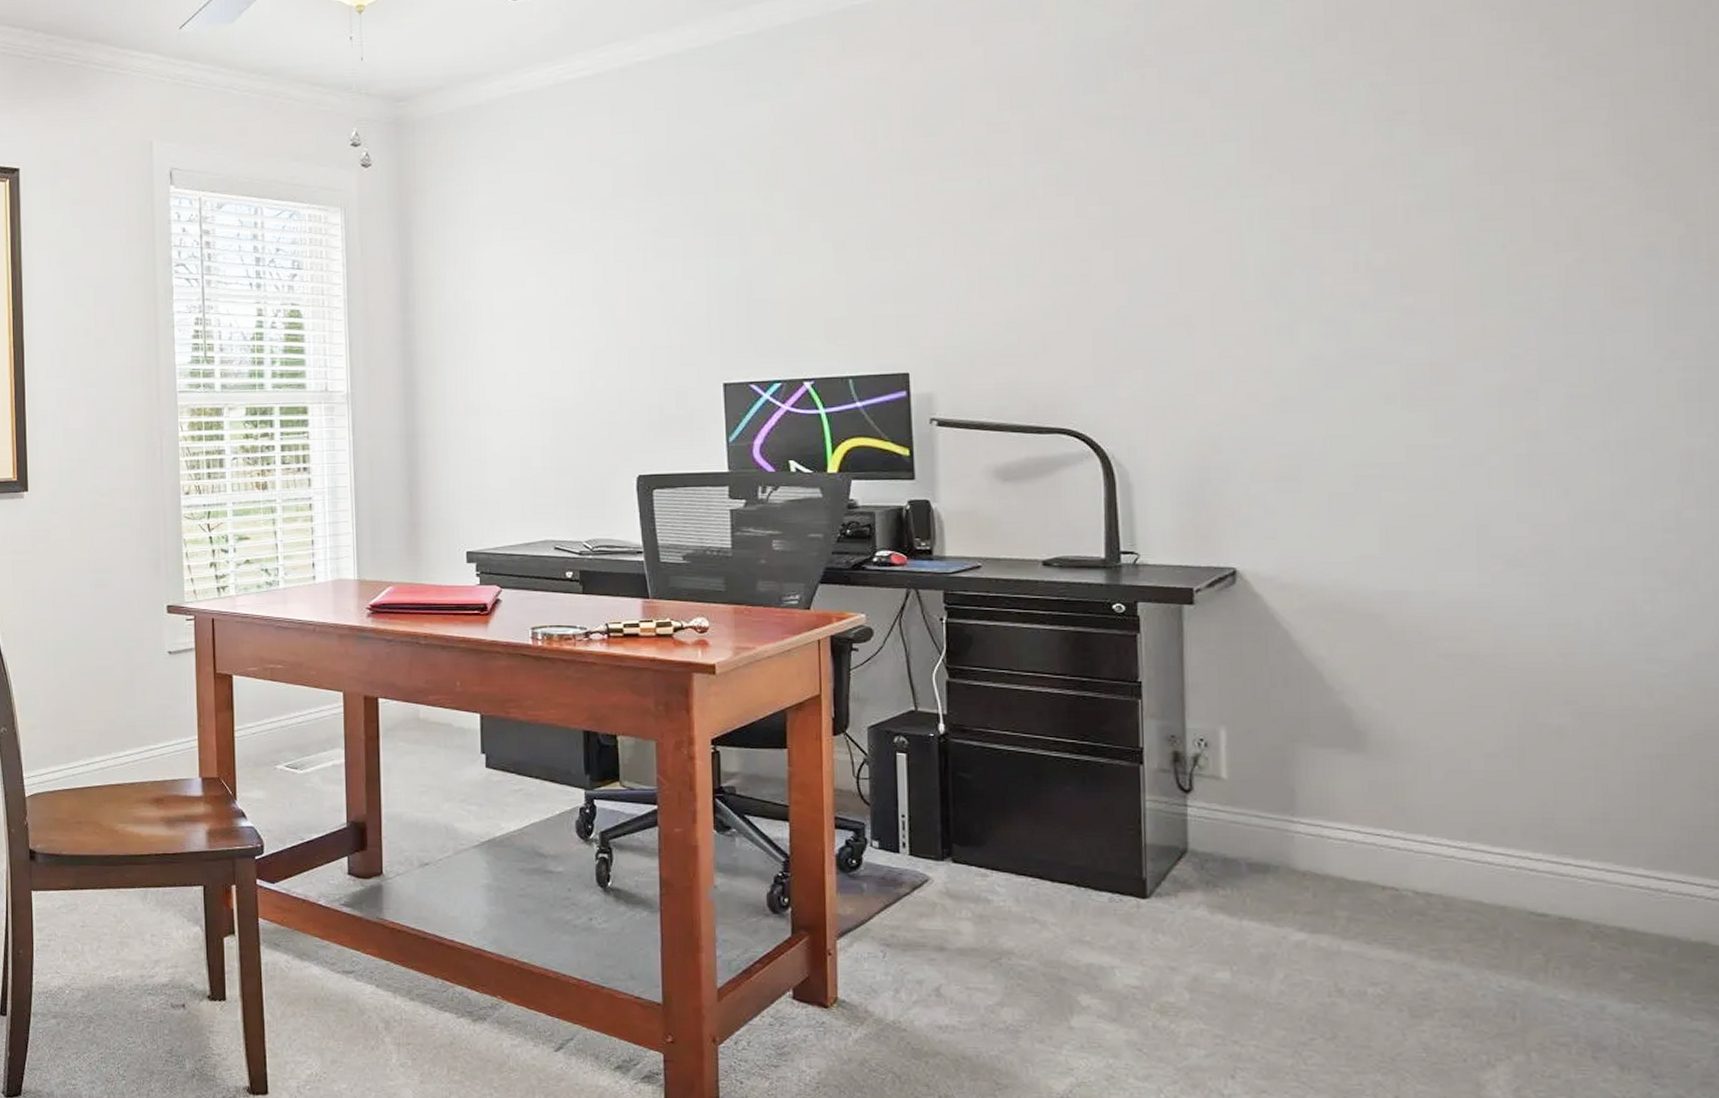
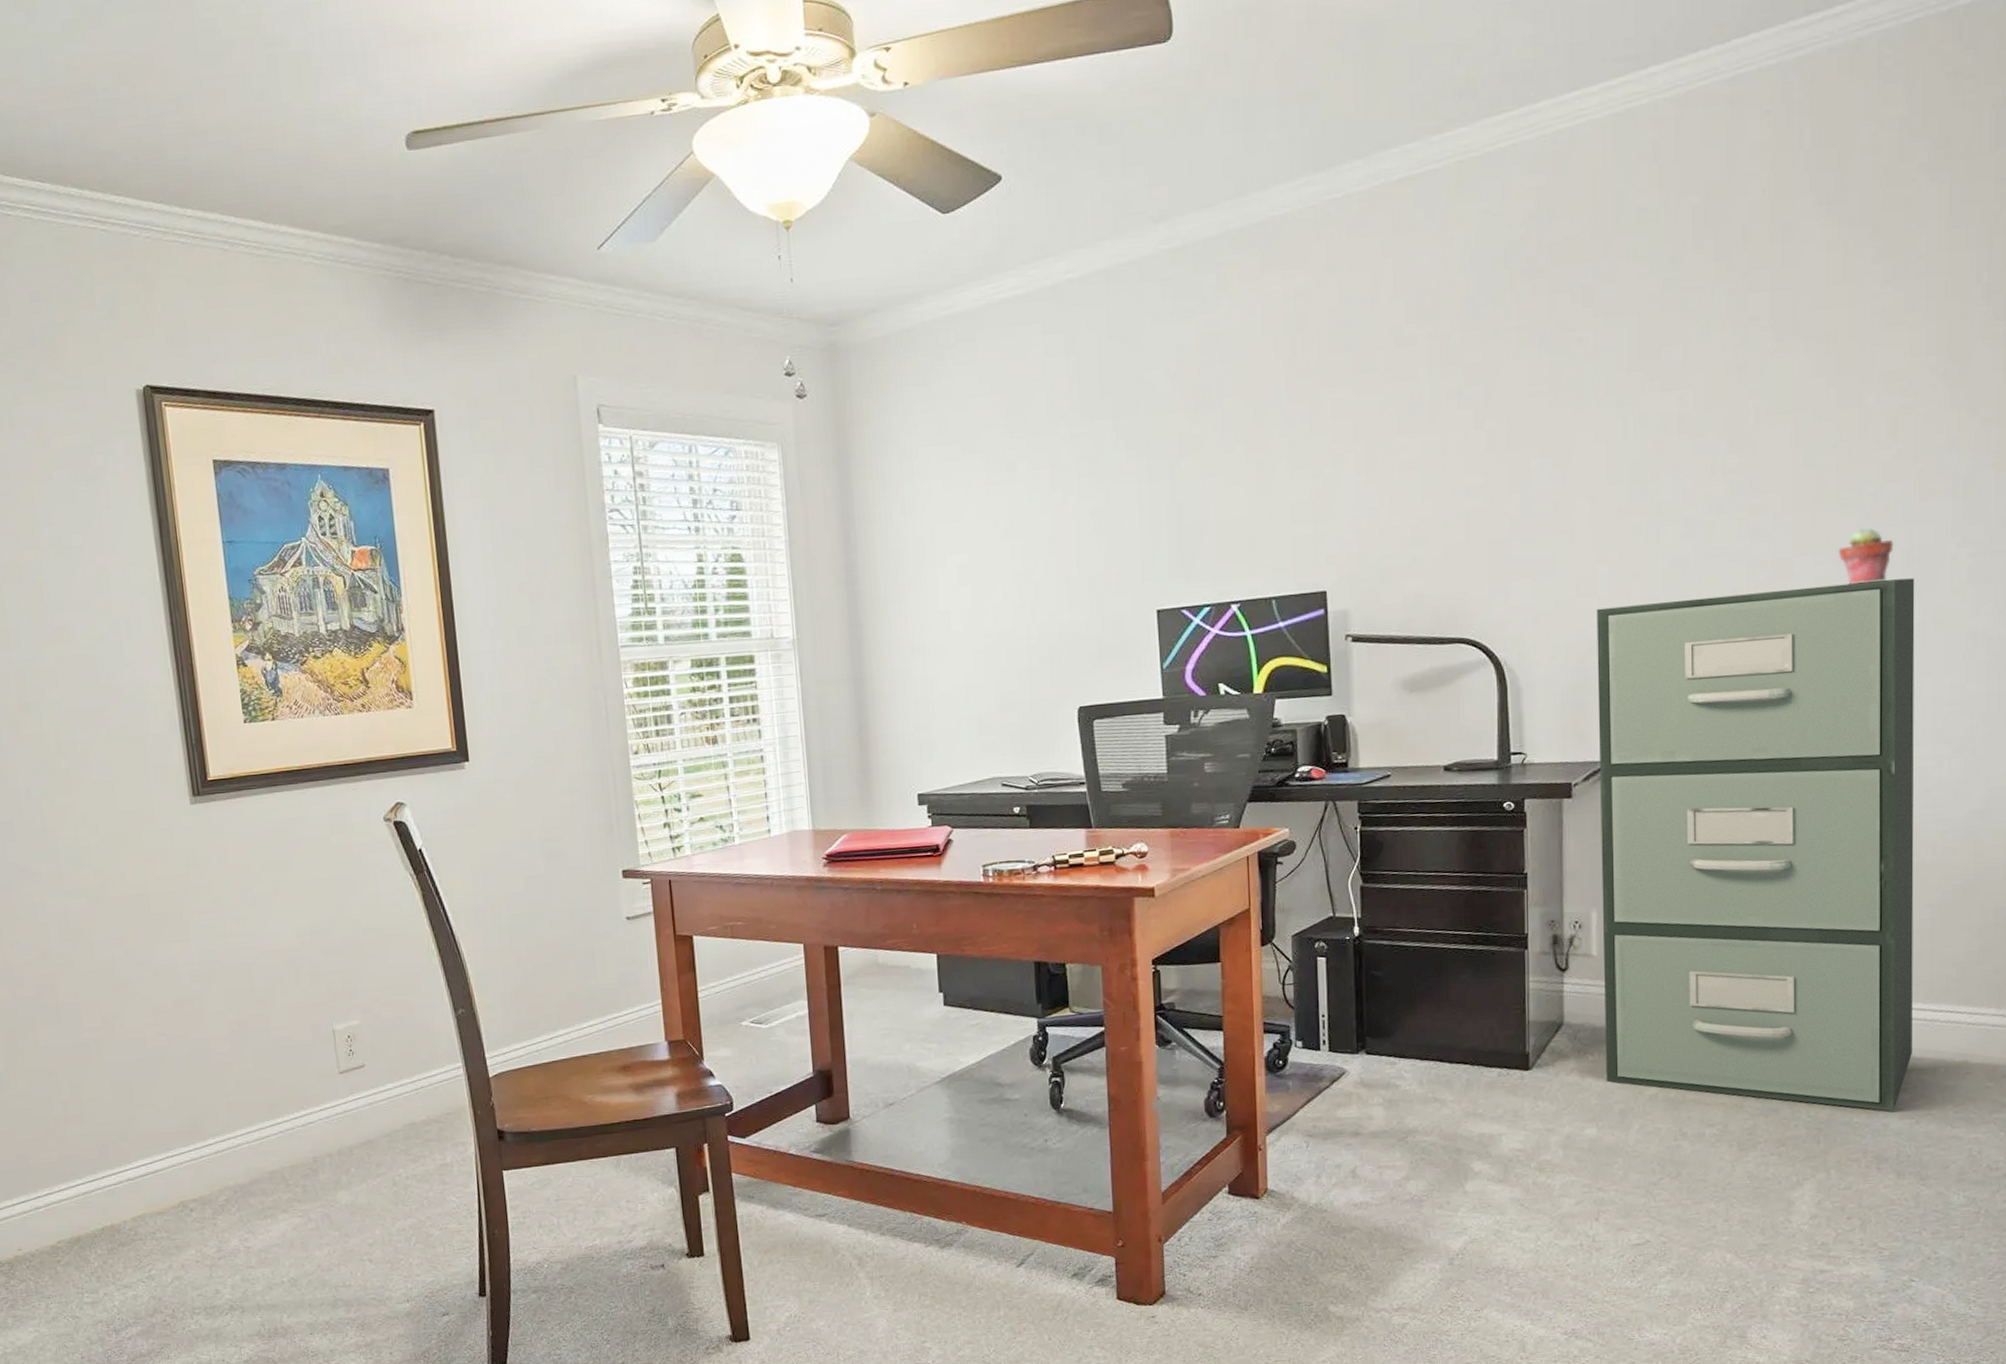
filing cabinet: none [1219,391,1633,992] -> present [1596,578,1915,1112]
potted succulent: none [1513,334,1582,395] -> present [1839,527,1894,585]

